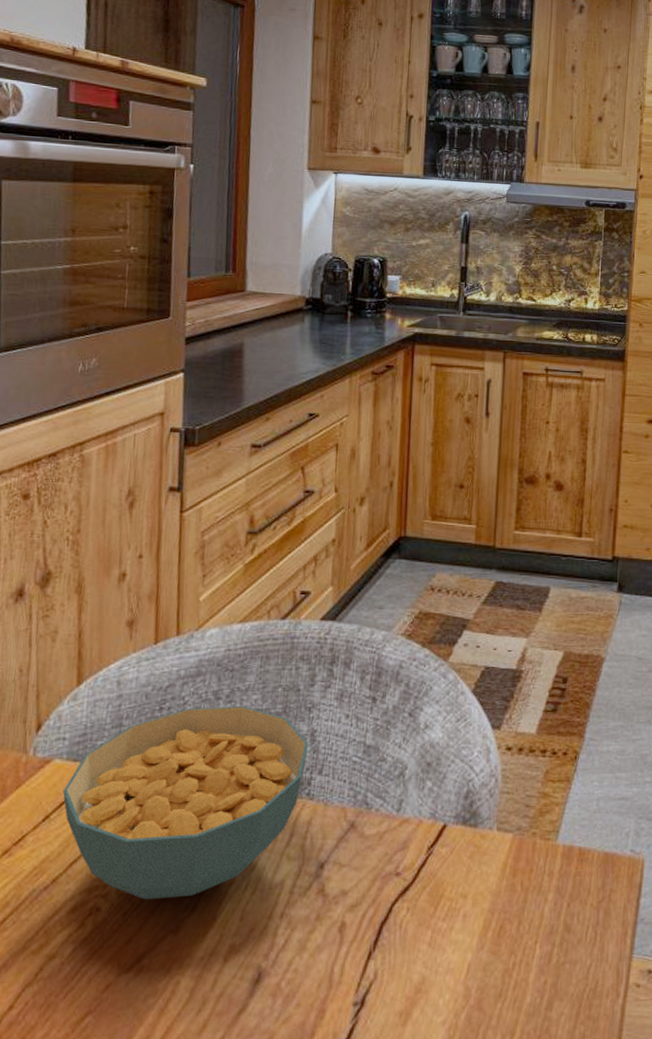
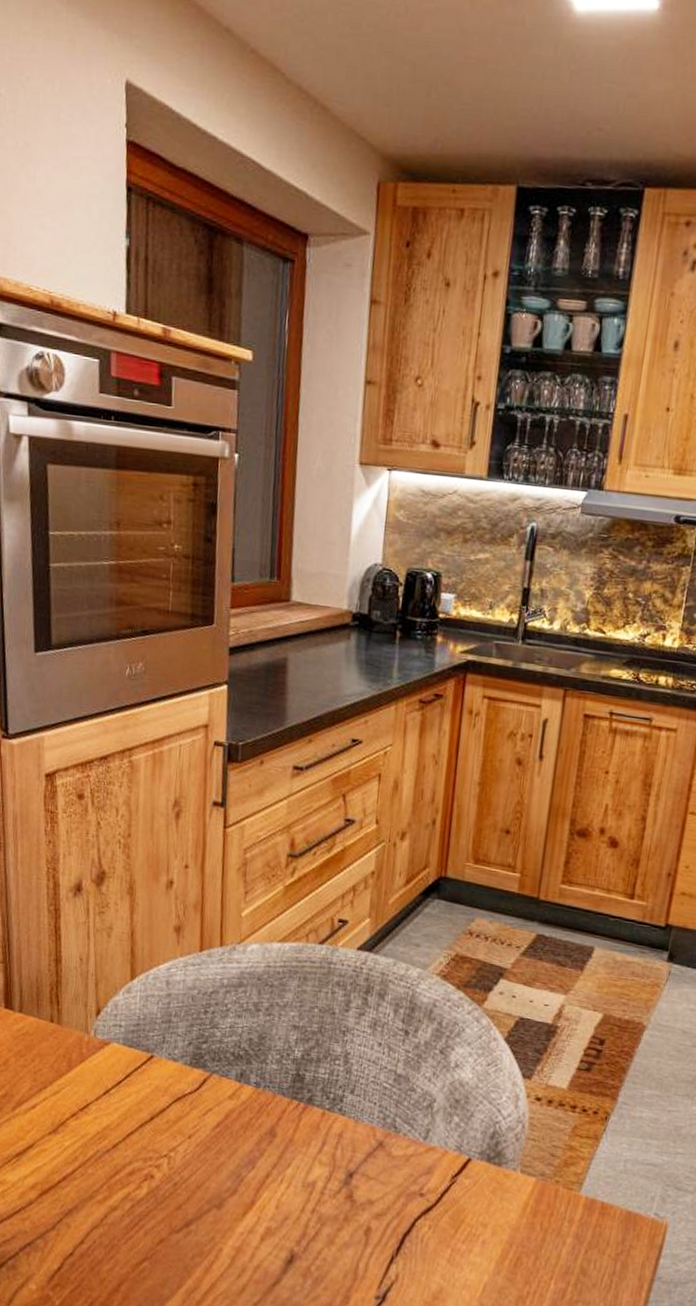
cereal bowl: present [62,706,309,900] -> none [120,1014,342,1180]

